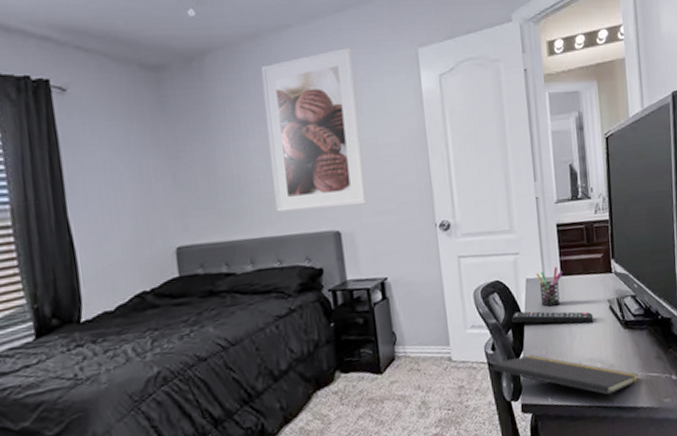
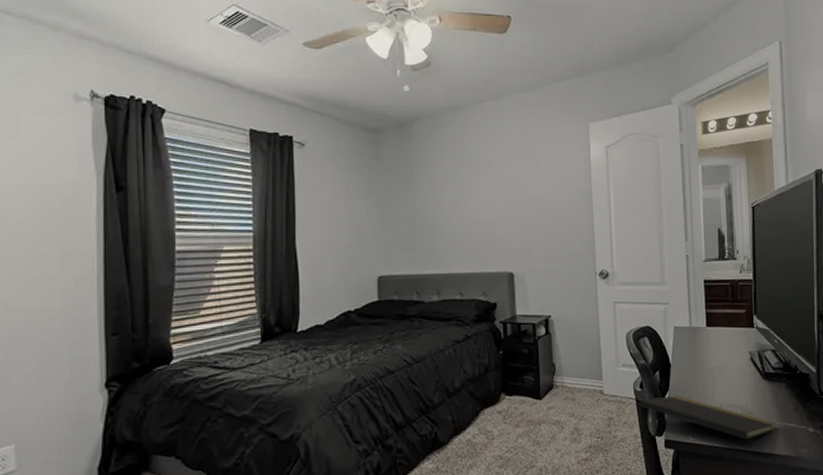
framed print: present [260,48,367,212] -> none [458,121,538,253]
remote control: present [511,311,594,324] -> none [659,355,735,372]
pen holder: present [536,266,564,307] -> none [683,318,709,353]

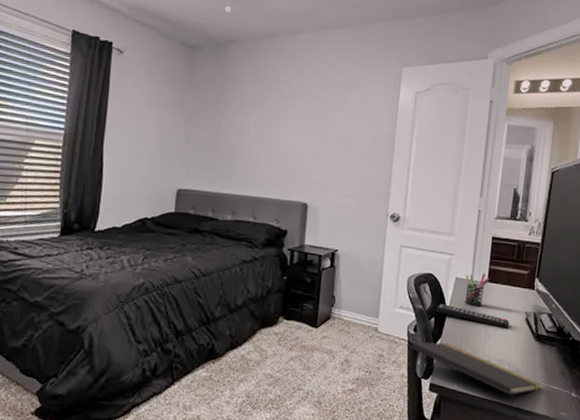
remote control: none [659,355,735,372] -> present [436,303,510,329]
pen holder: none [683,318,709,353] -> present [465,273,491,307]

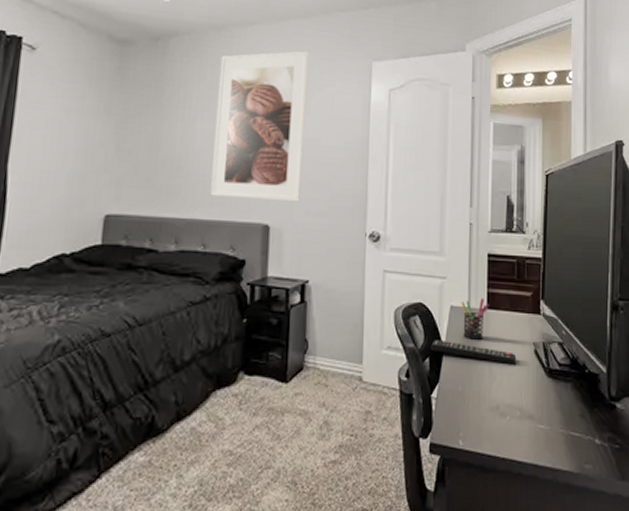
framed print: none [261,56,348,186] -> present [210,50,310,202]
notepad: present [411,342,541,409] -> none [404,388,559,468]

